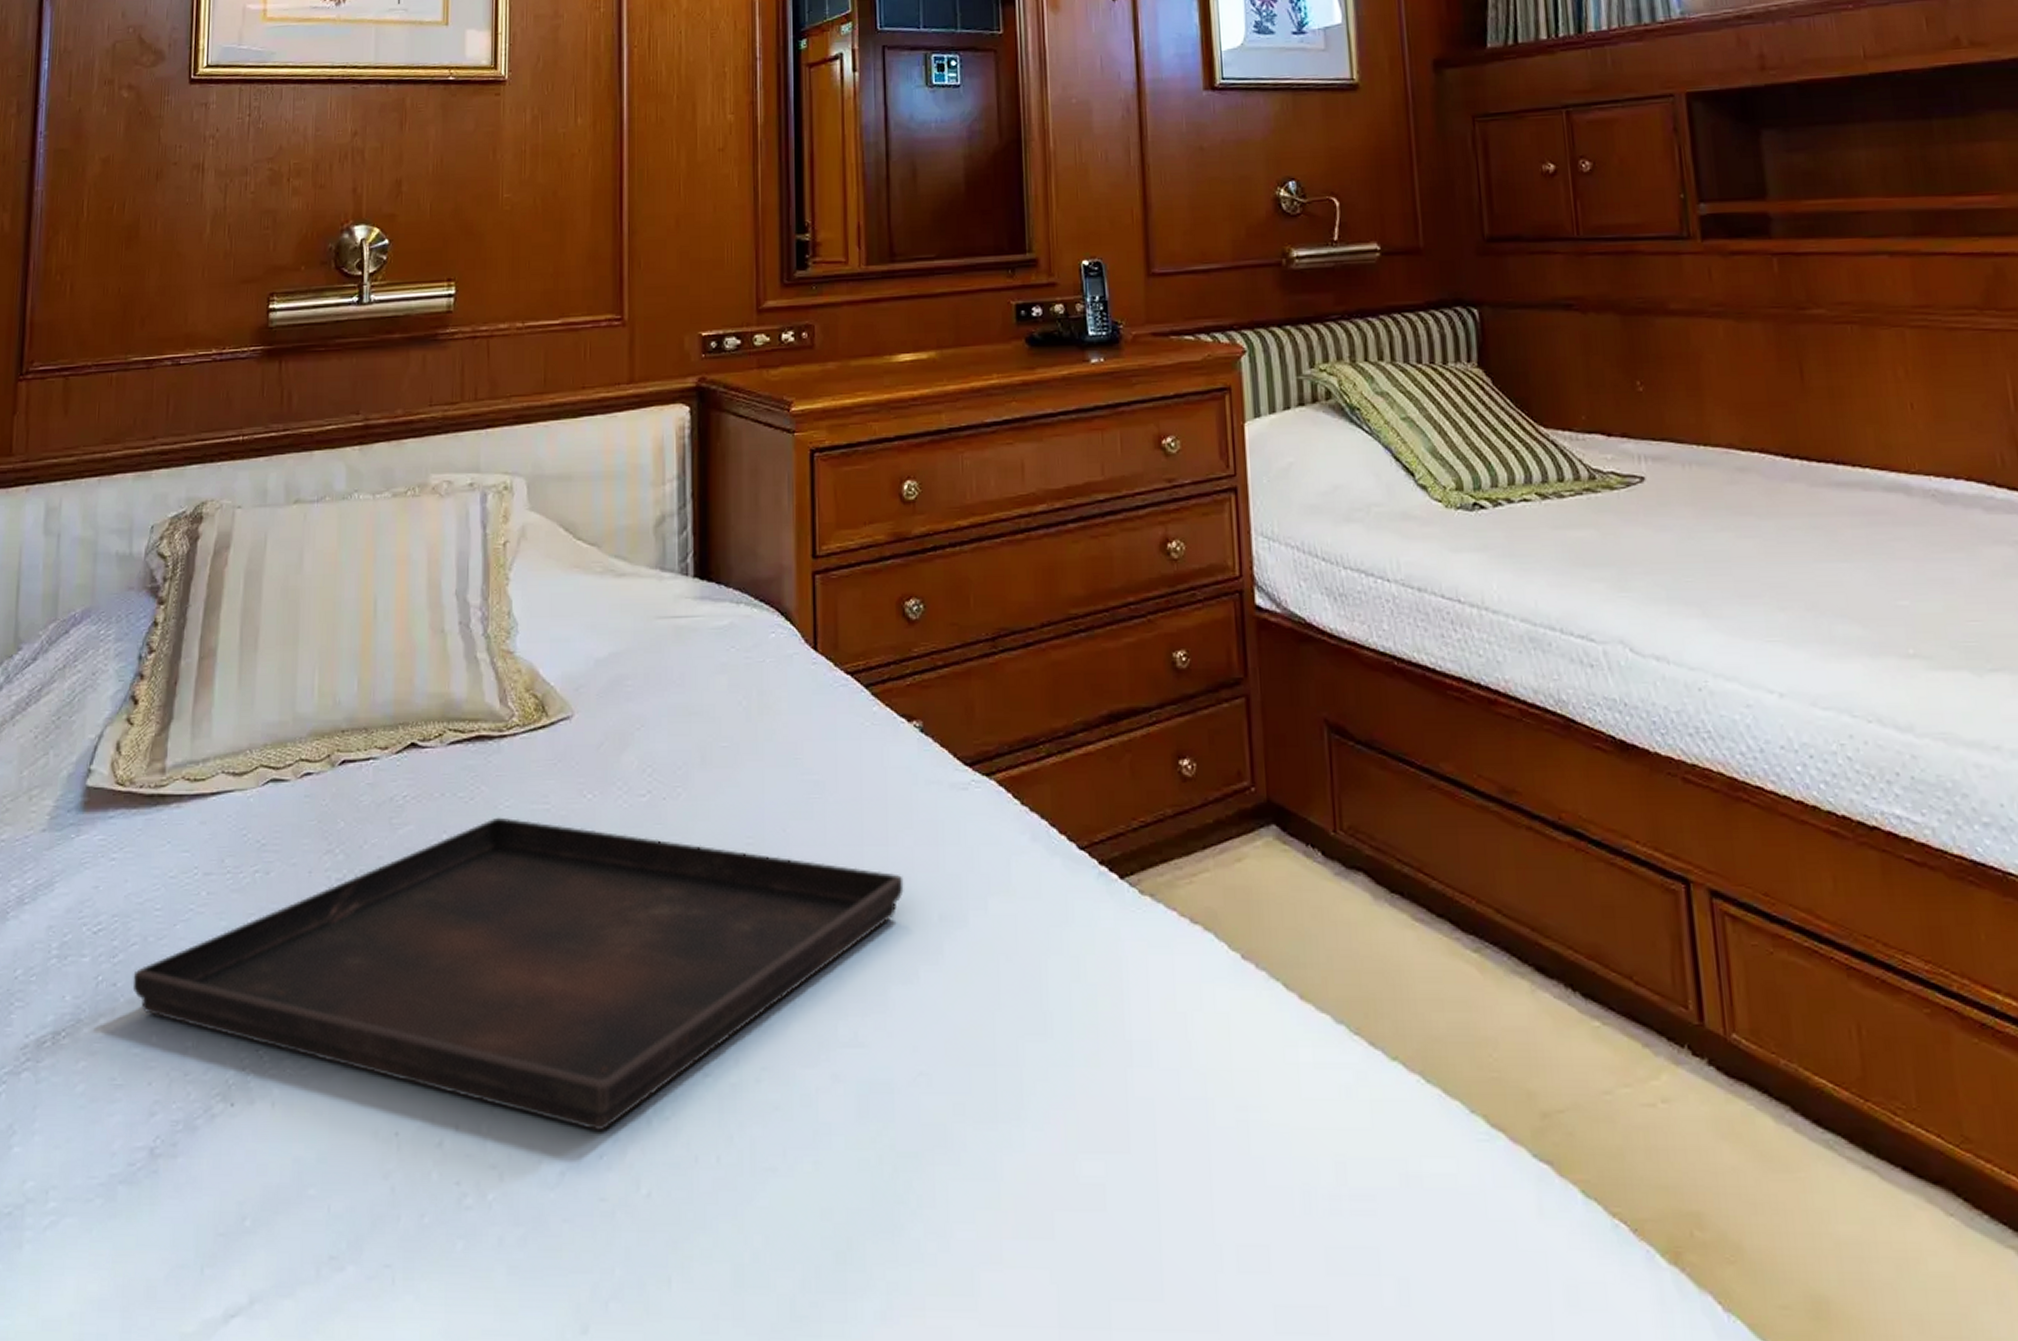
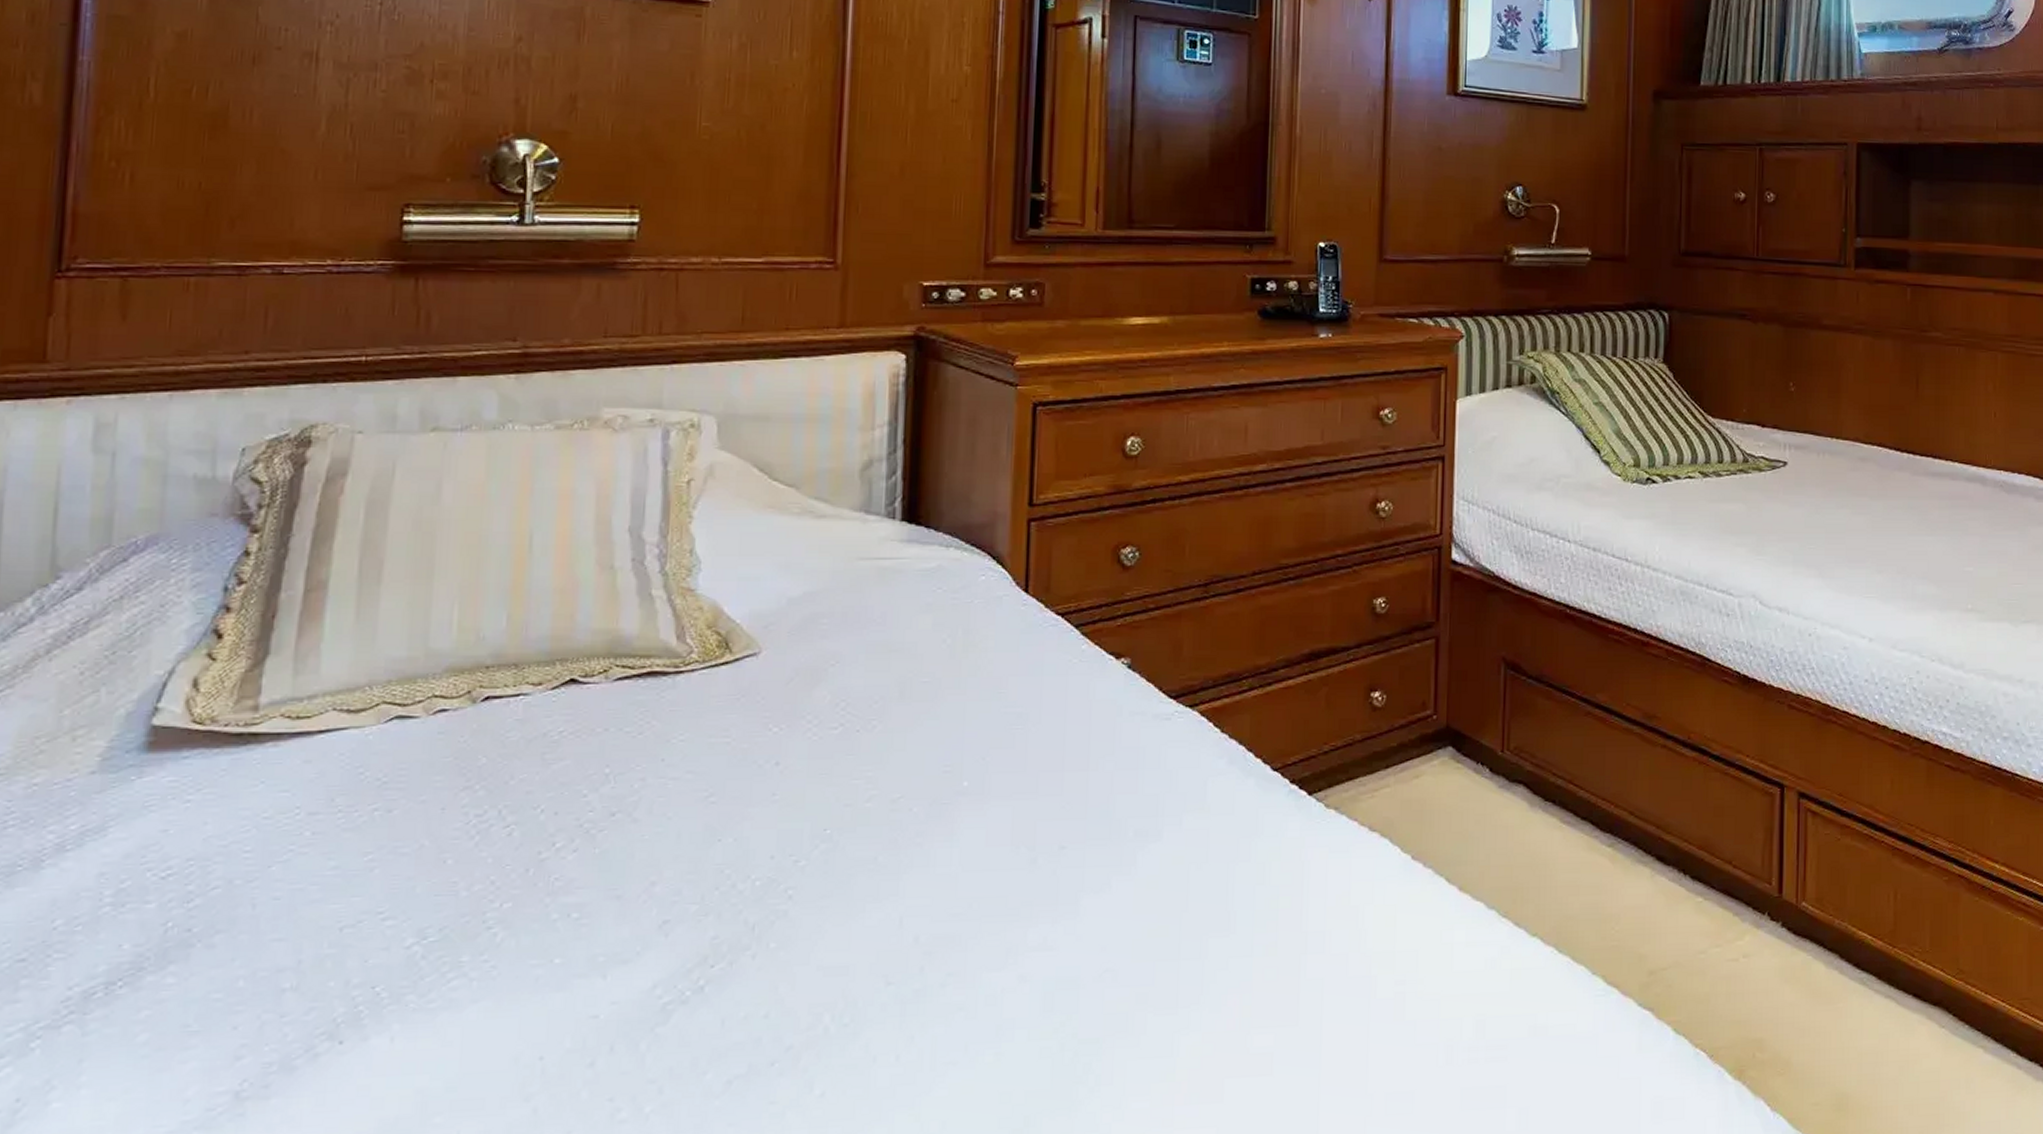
serving tray: present [132,817,904,1132] -> none [213,750,1102,1041]

